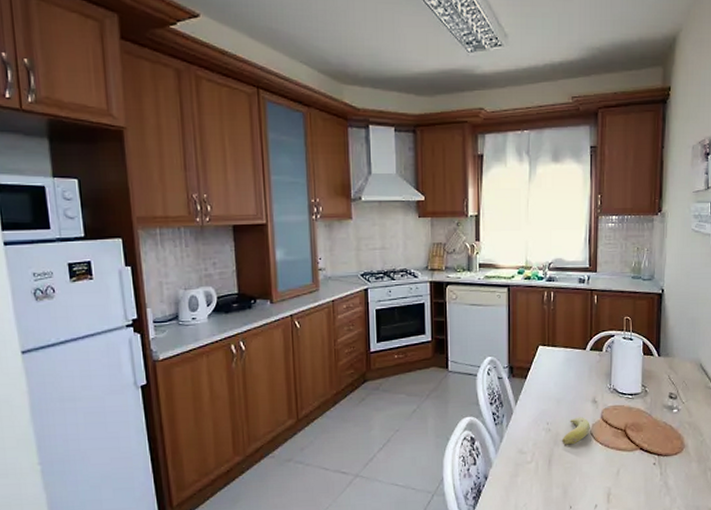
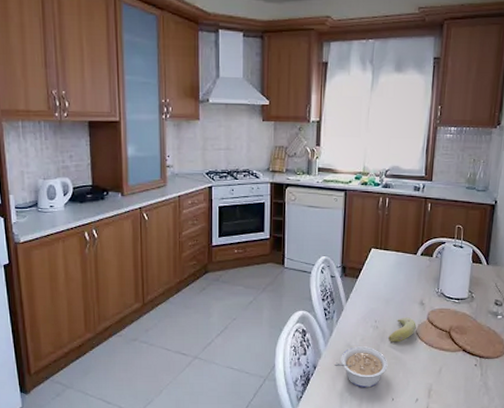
legume: none [506,451,563,498] -> present [333,346,388,389]

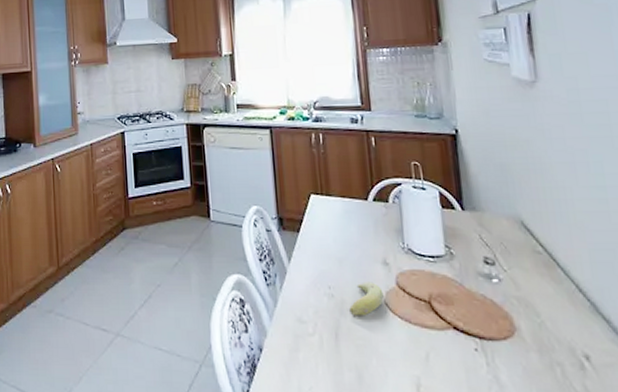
legume: present [333,346,388,389] -> none [283,321,355,381]

